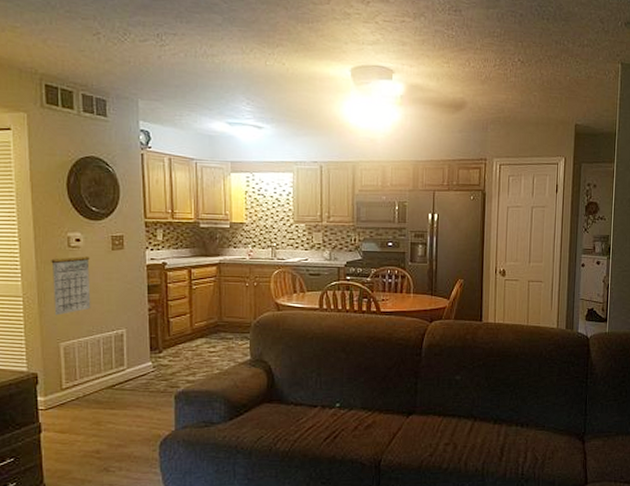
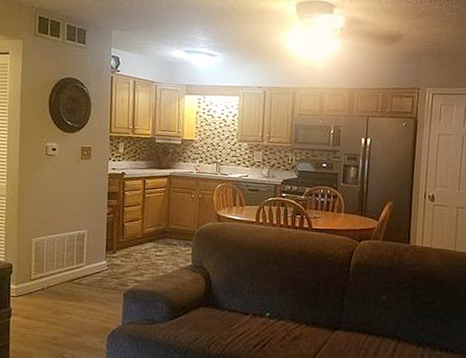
calendar: present [51,256,91,316] -> none [30,162,62,215]

